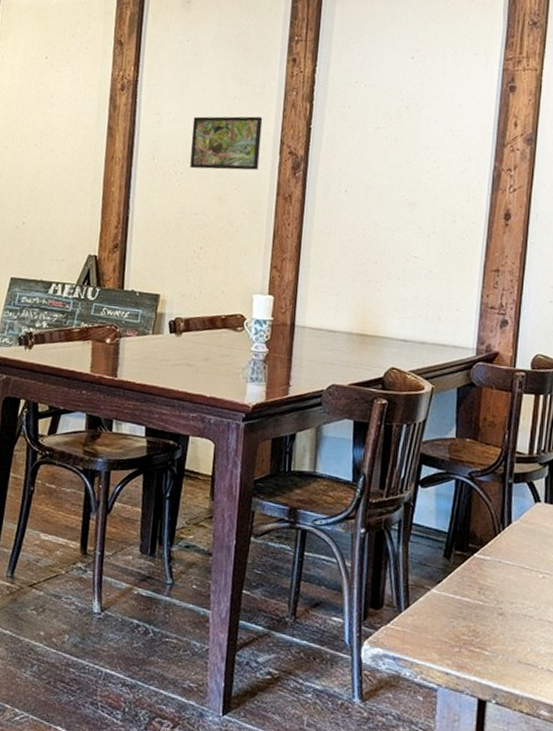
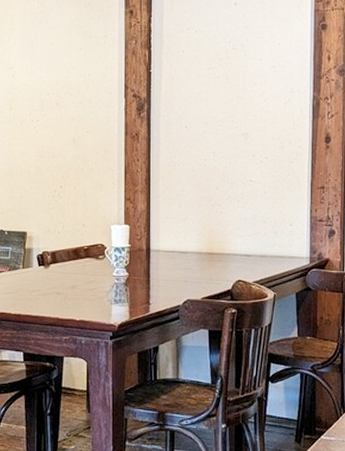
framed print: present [190,116,263,171] -> none [44,65,107,116]

